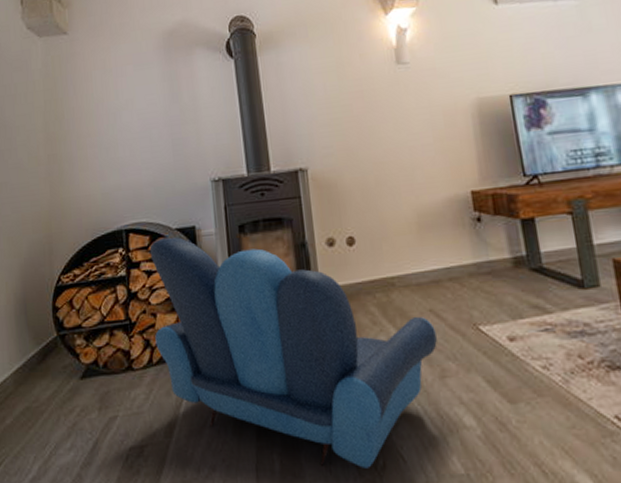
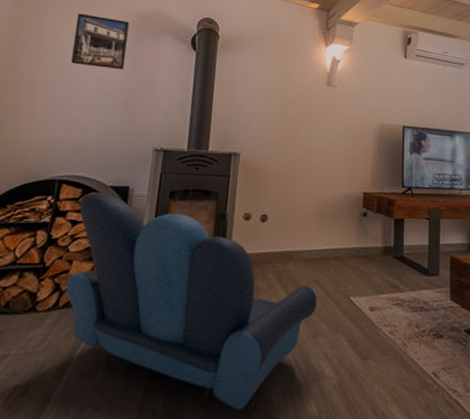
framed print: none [105,42,162,103] -> present [71,13,130,70]

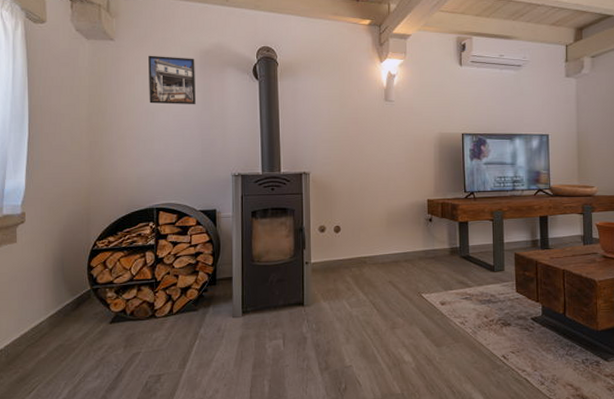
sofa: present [65,192,317,410] -> none [176,216,392,390]

